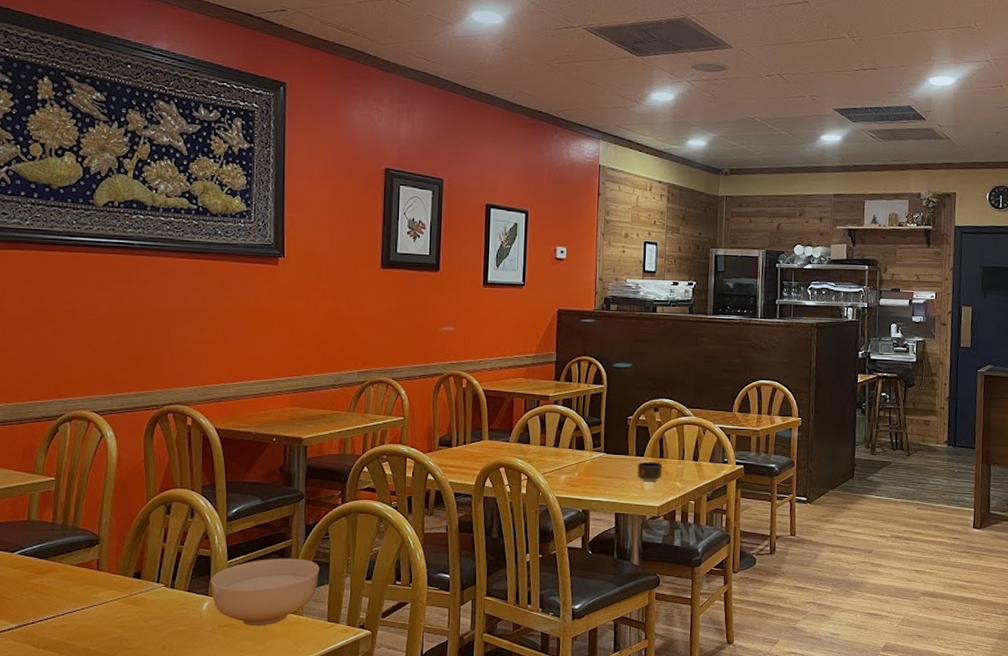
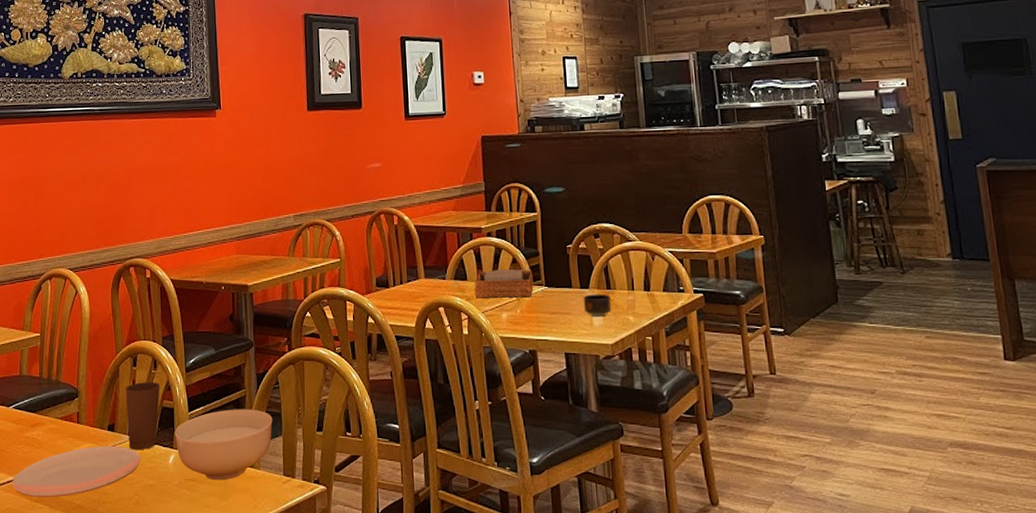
plate: none [15,592,171,645] -> present [12,445,141,498]
cup: none [155,530,197,598] -> present [125,382,160,450]
napkin holder: none [537,435,594,462] -> present [474,269,534,298]

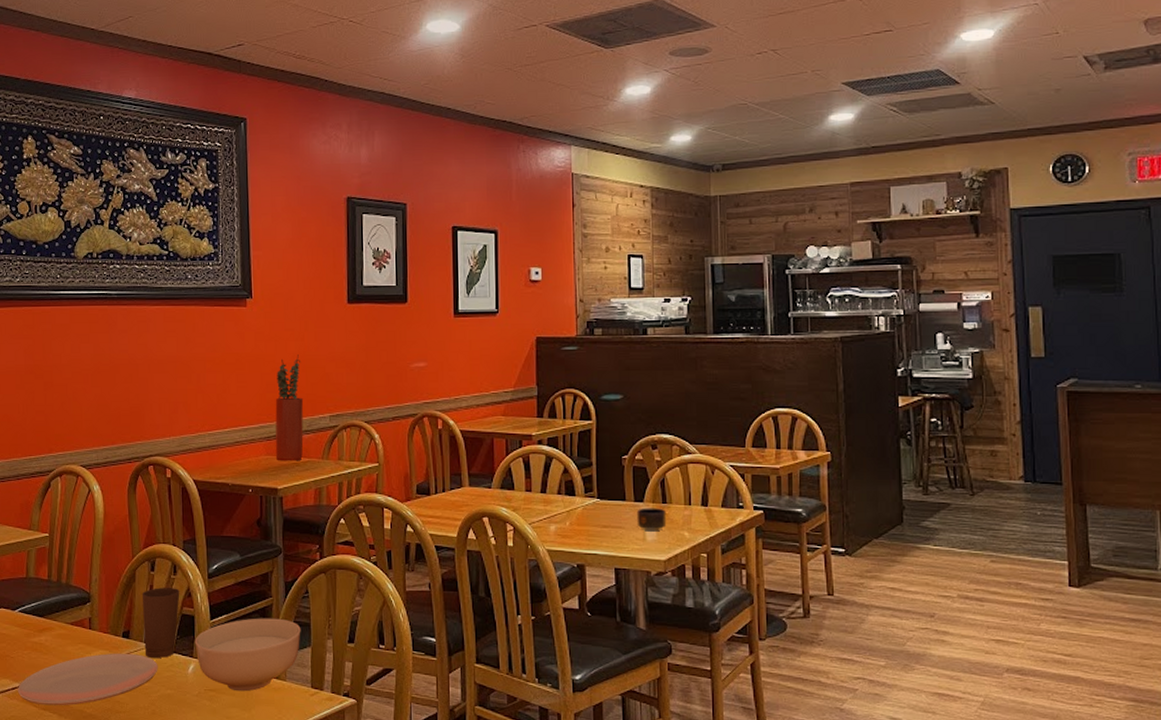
vase: none [244,159,271,260] -> present [275,355,304,461]
napkin holder: present [474,269,534,298] -> none [522,479,585,509]

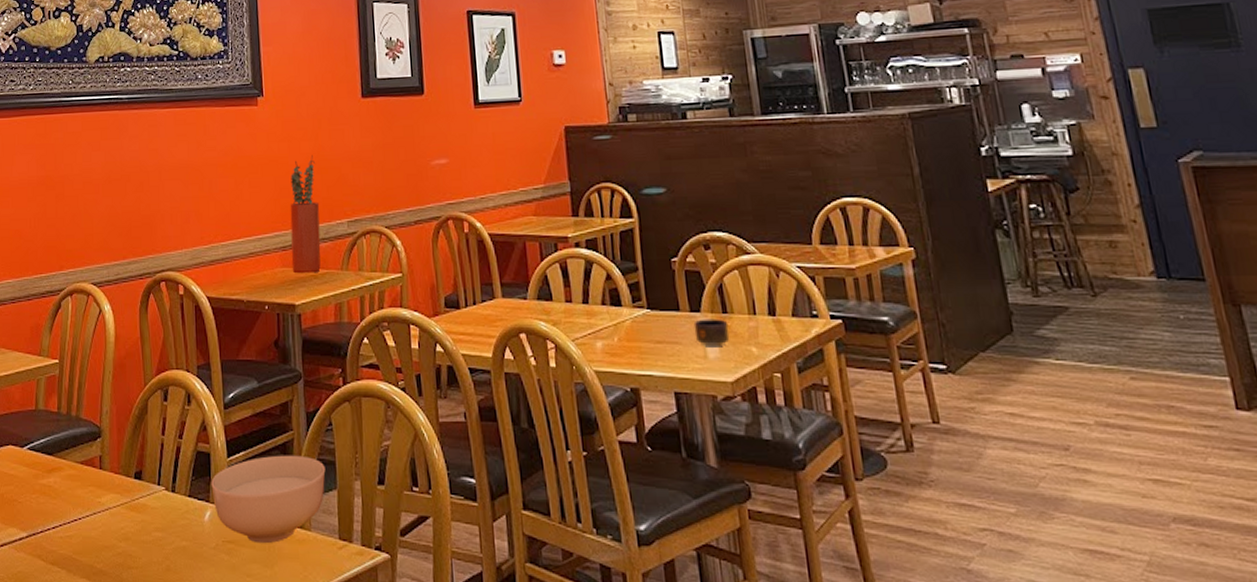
plate: present [18,653,158,706] -> none [25,497,173,560]
cup: present [142,588,180,659] -> none [154,420,195,504]

